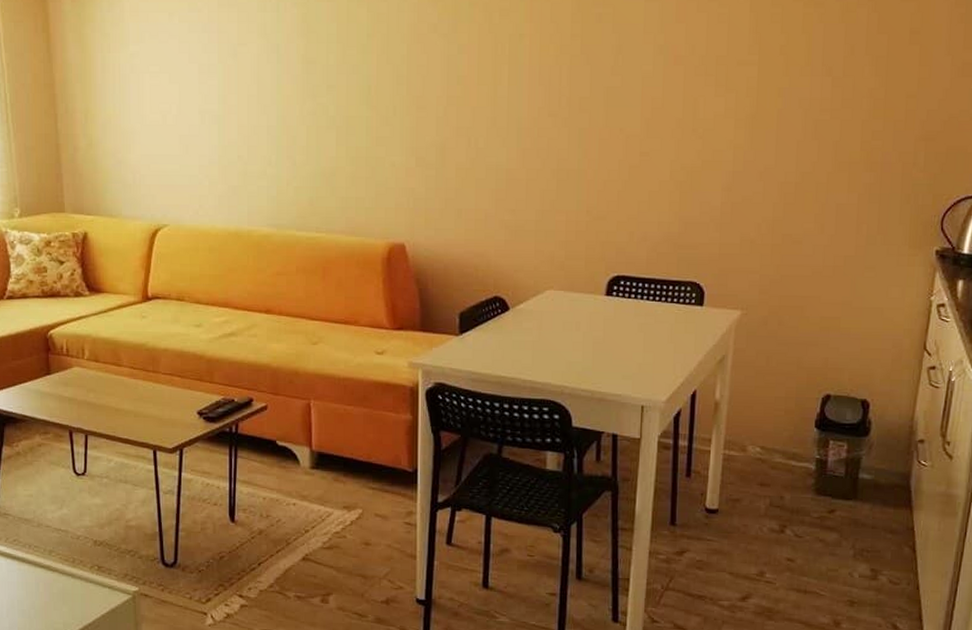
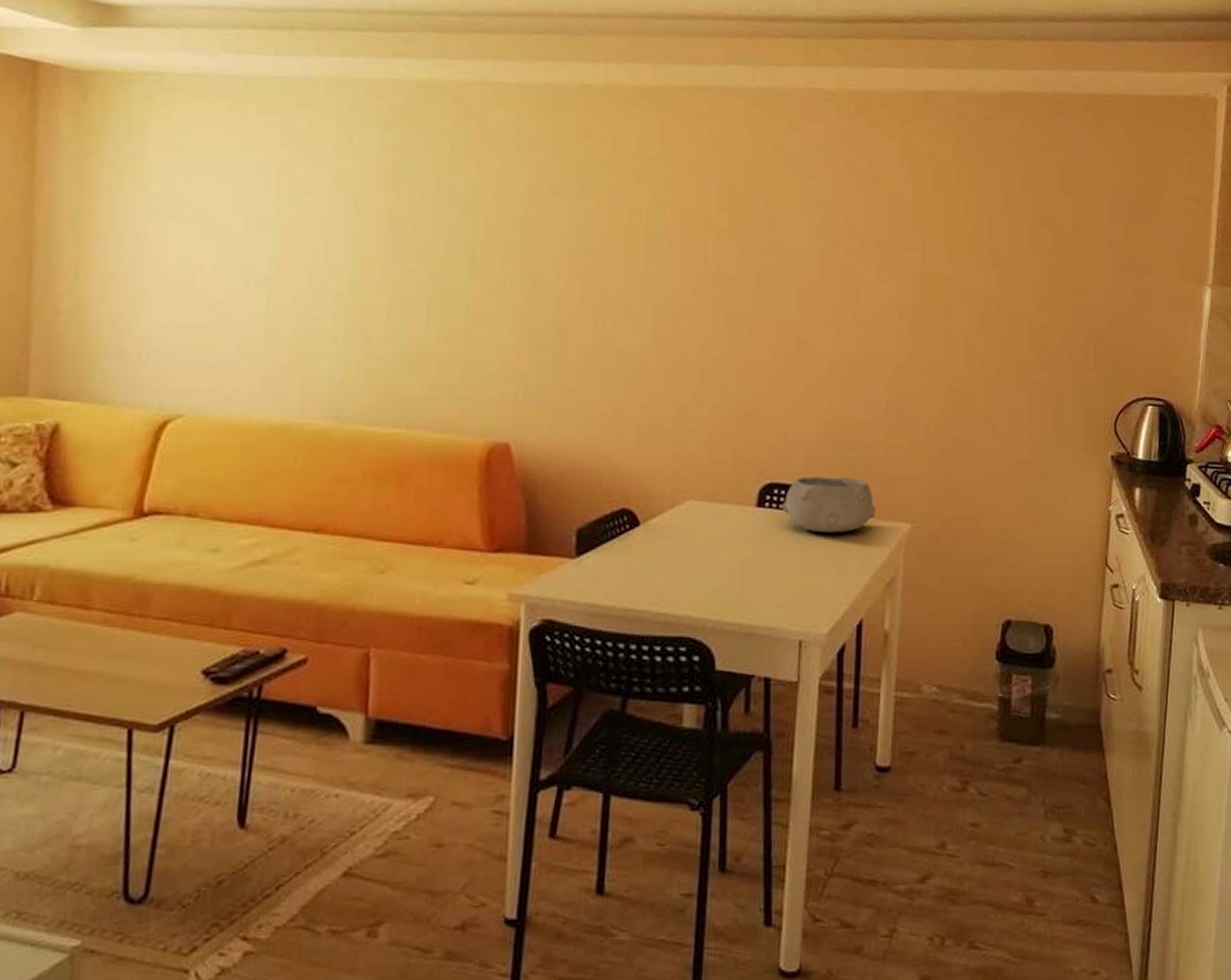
bowl: none [628,270,709,318] -> present [783,476,875,533]

